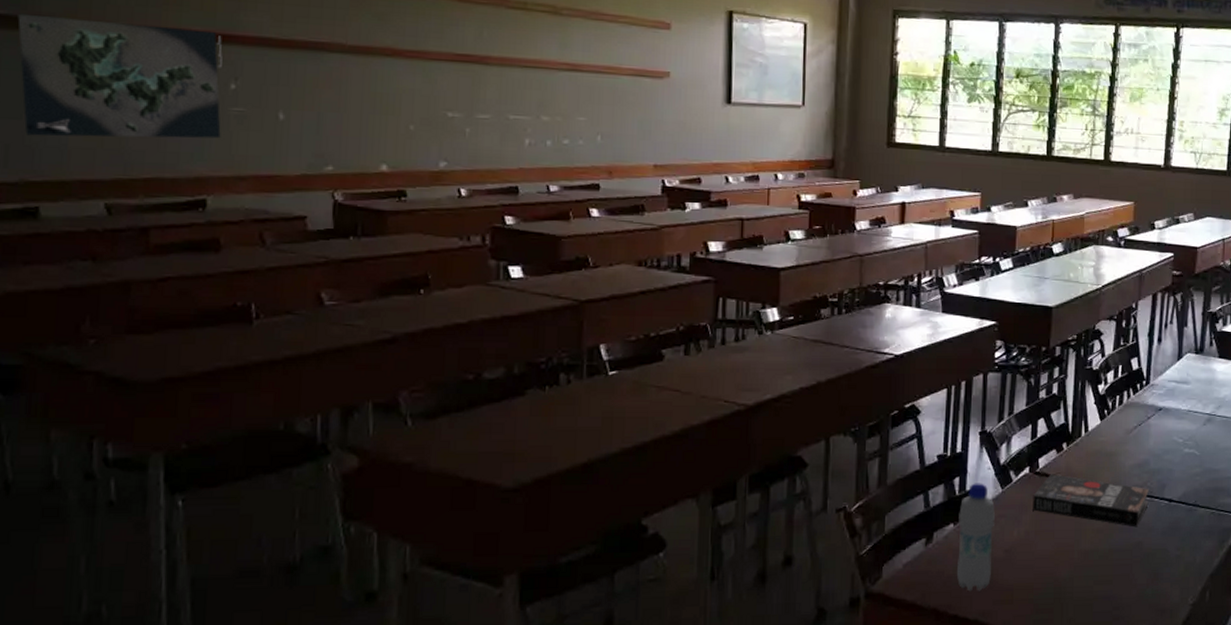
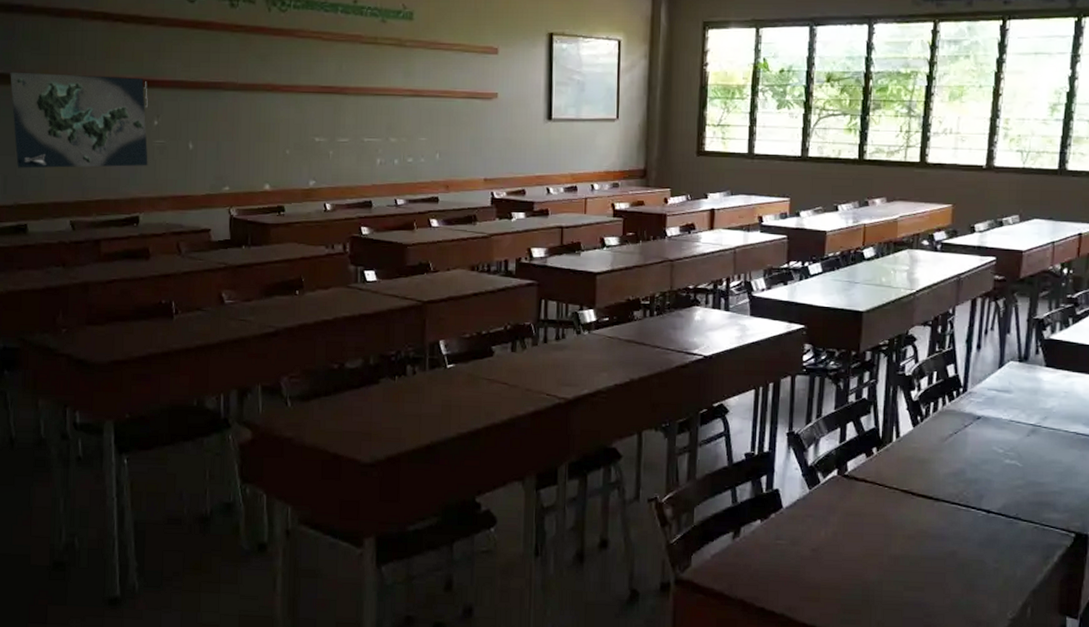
bottle: present [957,483,995,592] -> none [764,482,802,587]
book: present [1033,474,1150,528] -> none [841,477,966,537]

